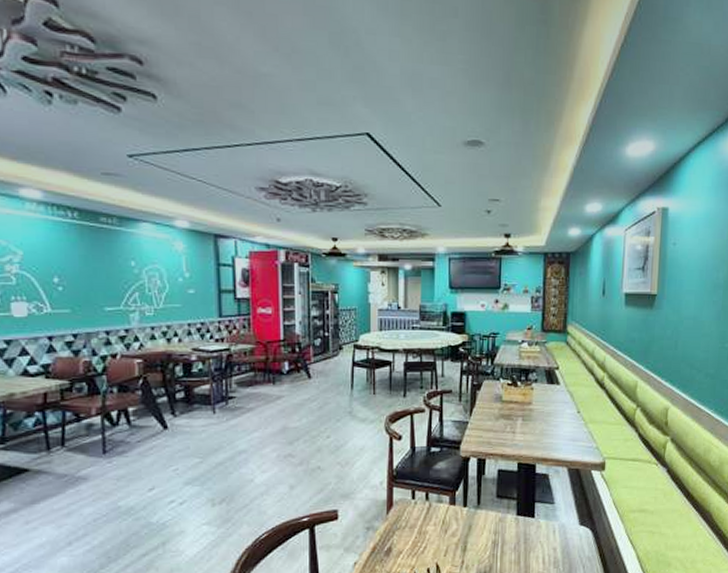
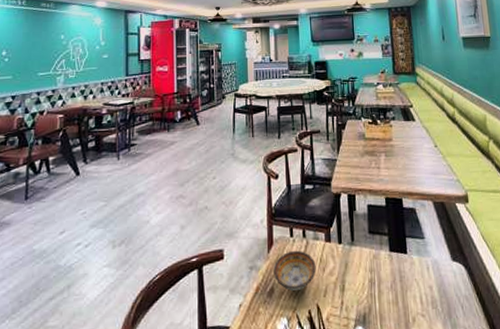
bowl: none [392,512,438,550] -> present [273,250,317,291]

